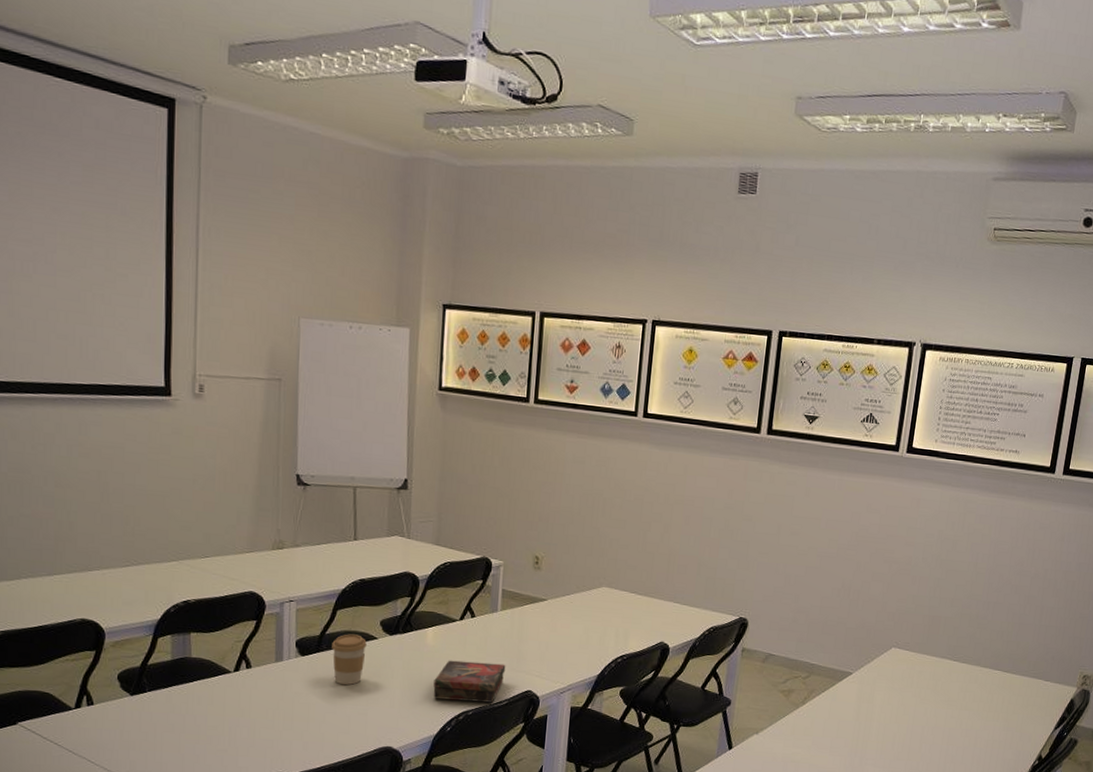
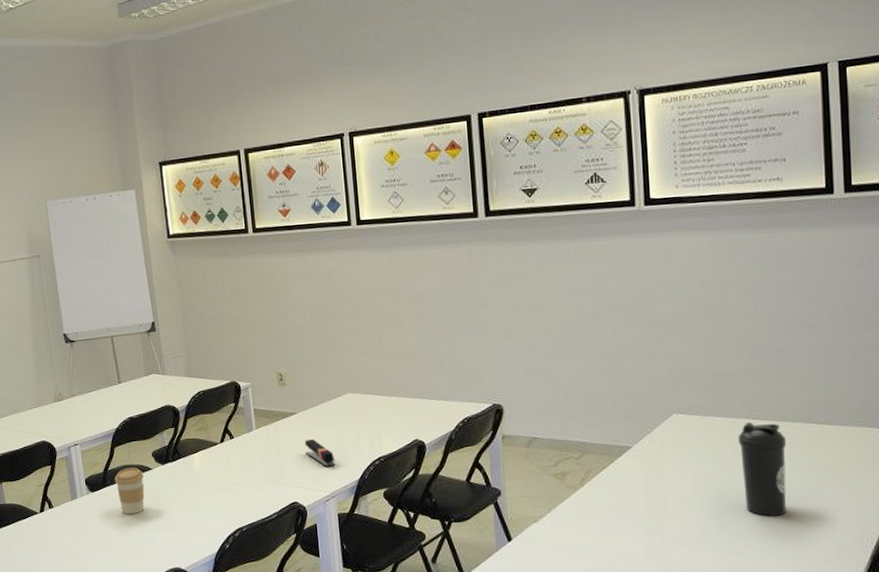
book: present [433,660,506,703] -> none [207,479,270,519]
stapler: none [549,628,578,659] -> present [304,438,336,467]
water bottle: none [934,663,977,747] -> present [738,423,787,516]

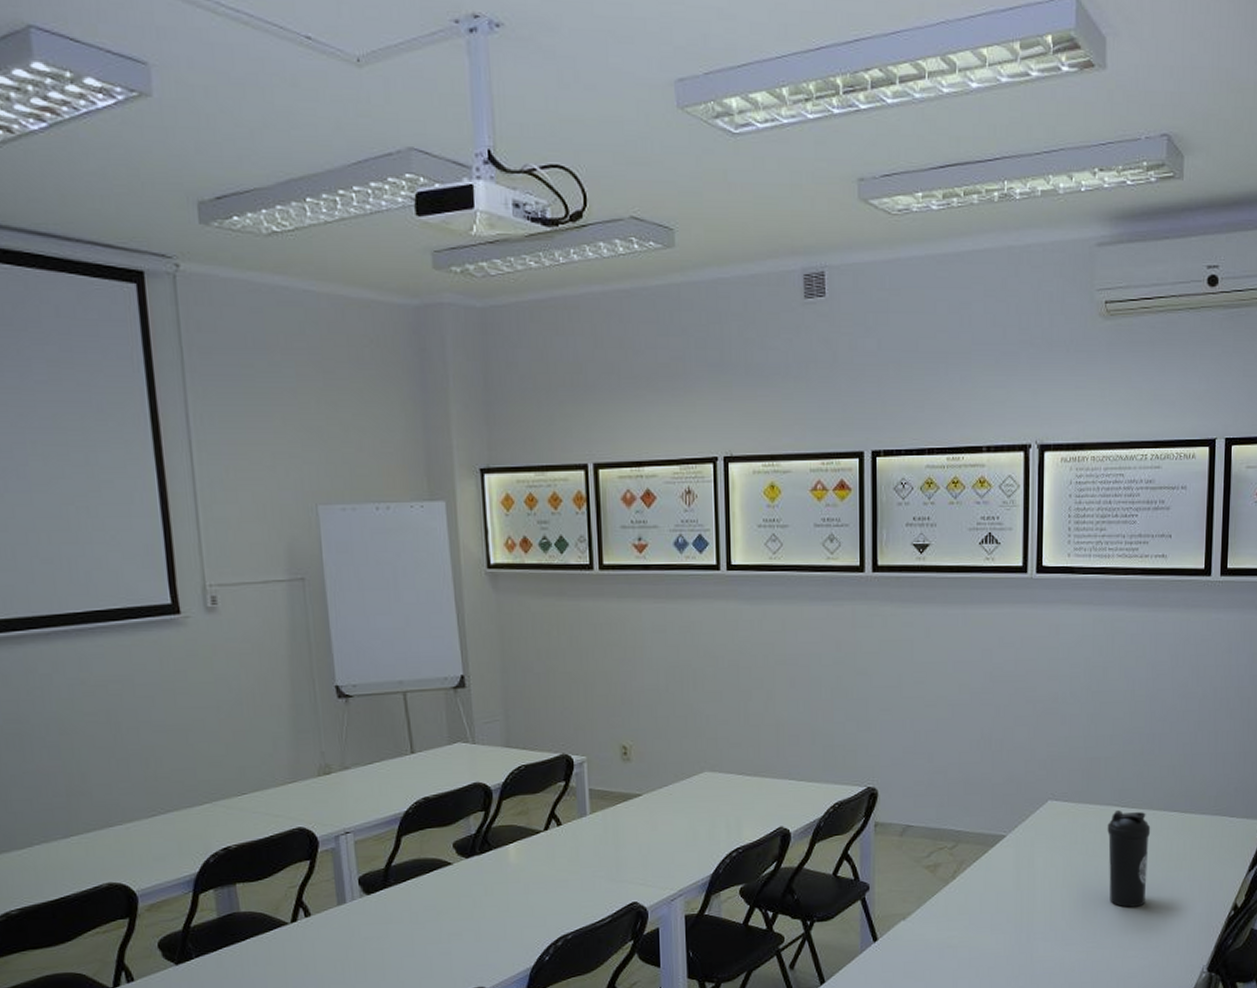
coffee cup: present [114,467,145,514] -> none [400,862,441,922]
stapler: present [304,438,336,467] -> none [650,826,686,860]

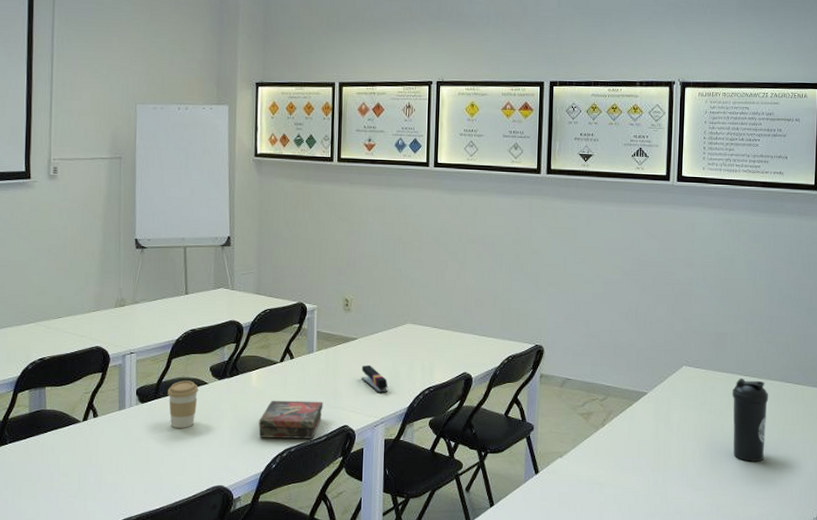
coffee cup: none [400,862,441,922] -> present [168,380,198,428]
book: none [523,875,604,926] -> present [259,400,323,439]
stapler: none [650,826,686,860] -> present [361,364,388,394]

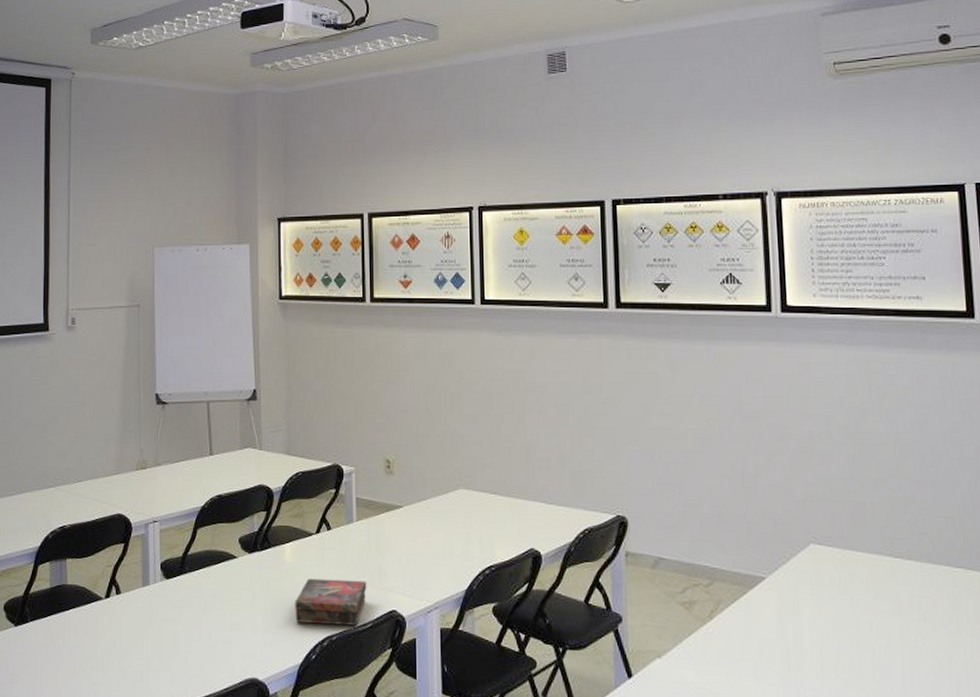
coffee cup: present [168,380,198,428] -> none [194,553,227,609]
stapler: present [361,364,388,394] -> none [409,537,442,573]
water bottle: present [732,378,769,462] -> none [880,561,934,672]

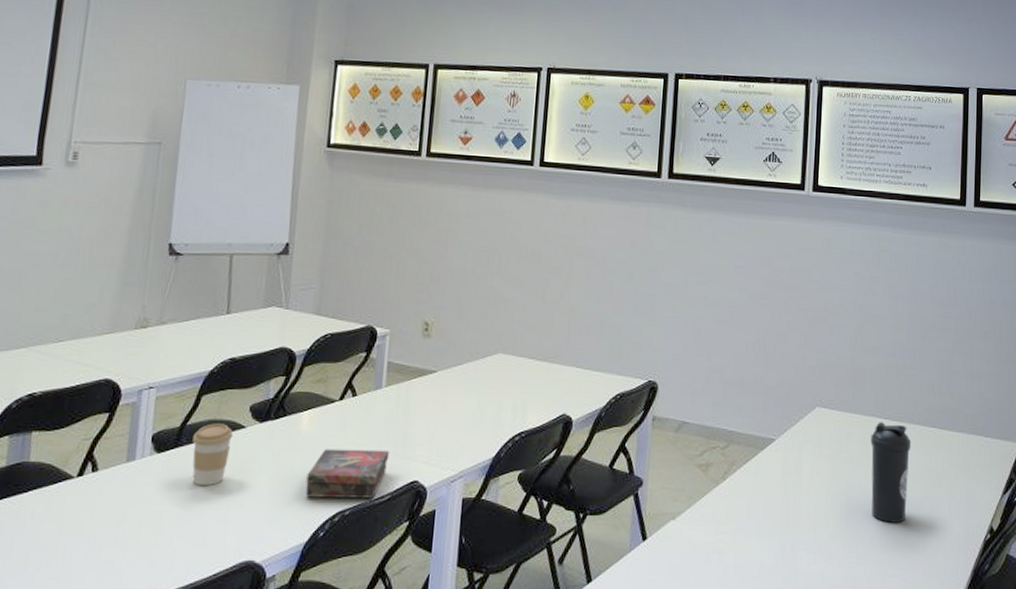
coffee cup: none [194,553,227,609] -> present [192,423,233,485]
water bottle: none [880,561,934,672] -> present [870,422,912,523]

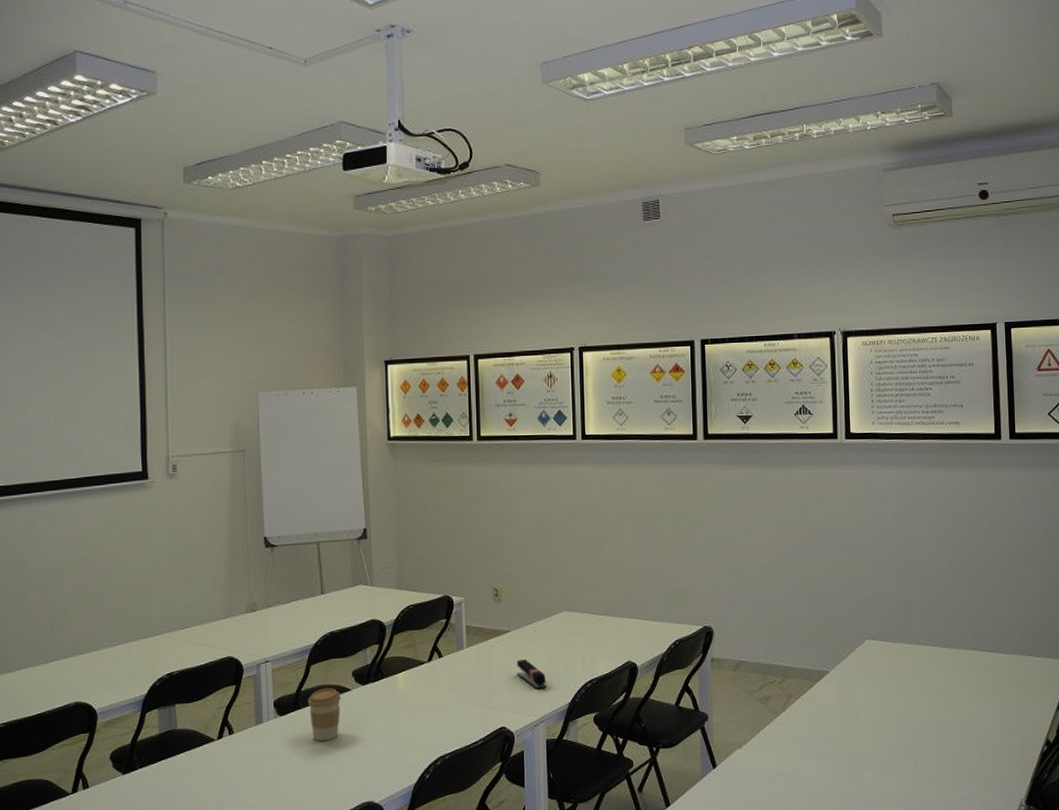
book: present [305,449,390,499] -> none [408,702,477,746]
stapler: none [438,404,471,440] -> present [516,659,547,690]
water bottle: present [870,422,912,523] -> none [922,650,963,741]

